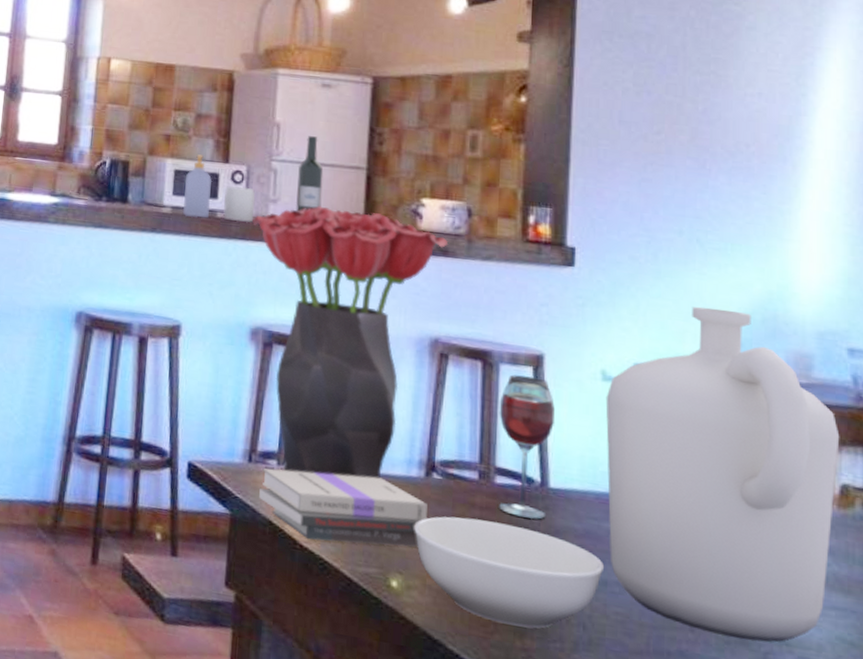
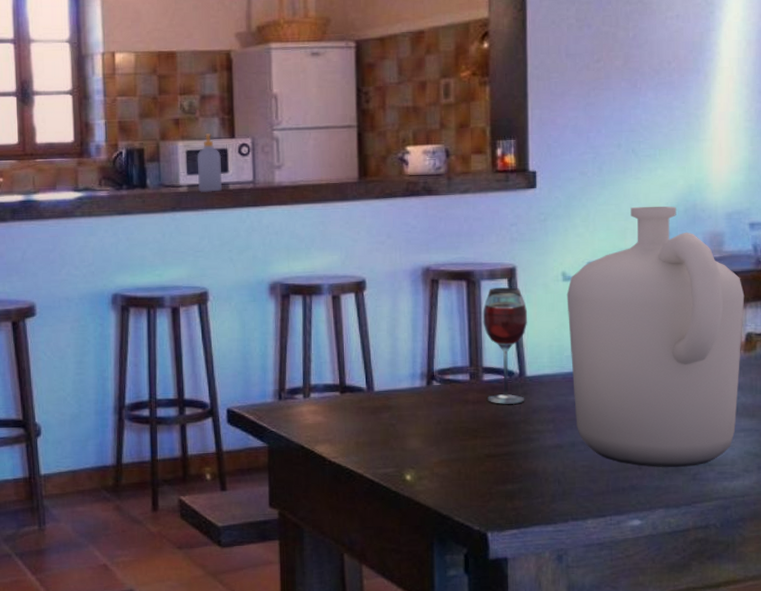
mug: present [223,186,256,223] -> none [233,158,262,191]
bouquet: present [252,206,449,479] -> none [261,164,432,402]
books: present [259,468,428,548] -> none [291,393,431,455]
wine bottle: present [295,136,324,212] -> none [297,103,321,174]
bowl: present [414,516,605,629] -> none [421,412,572,492]

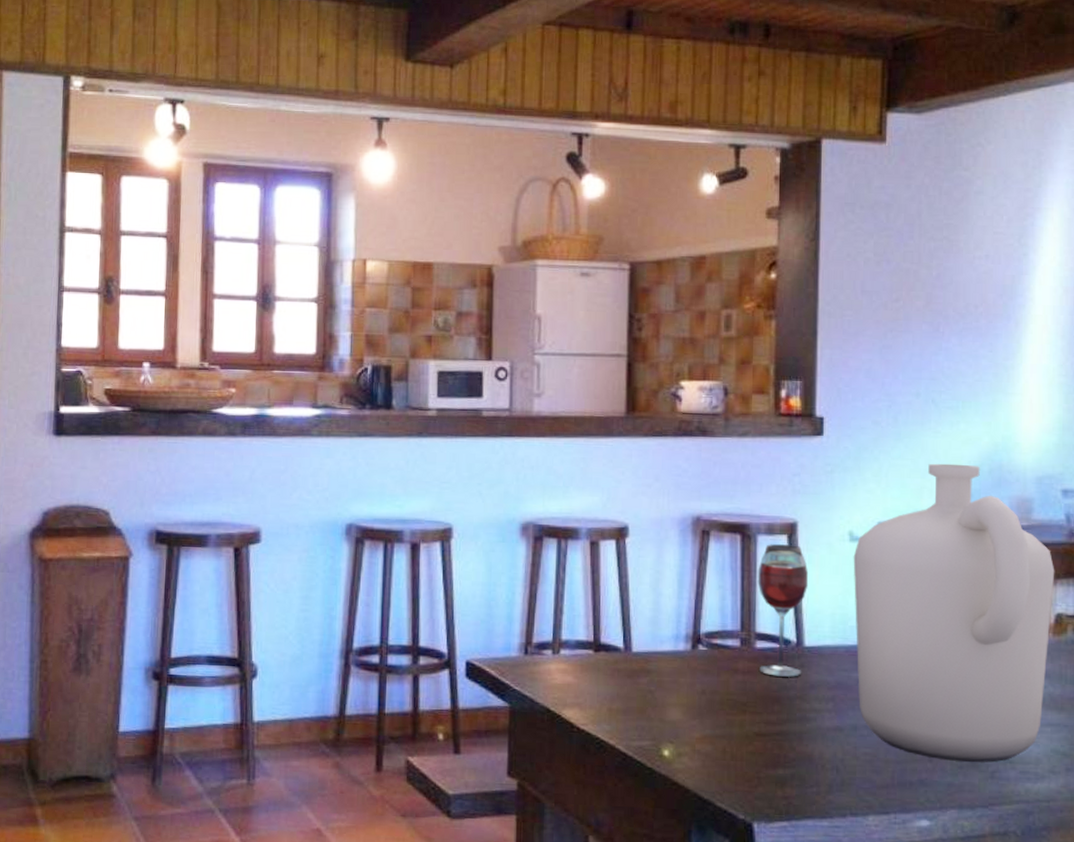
soap bottle: present [197,133,222,193] -> none [448,354,477,419]

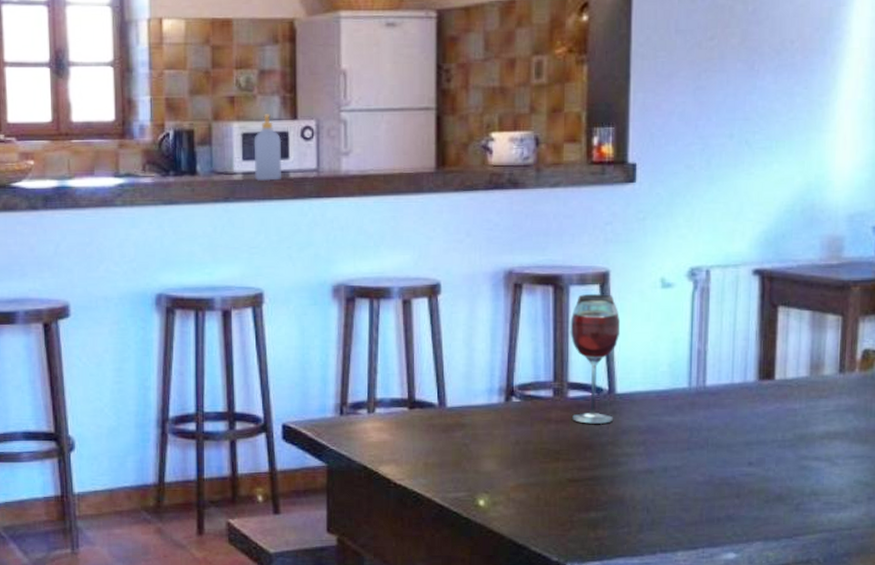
soap bottle: none [448,354,477,419] -> present [253,114,282,182]
water jug: present [853,463,1055,763] -> none [664,205,864,496]

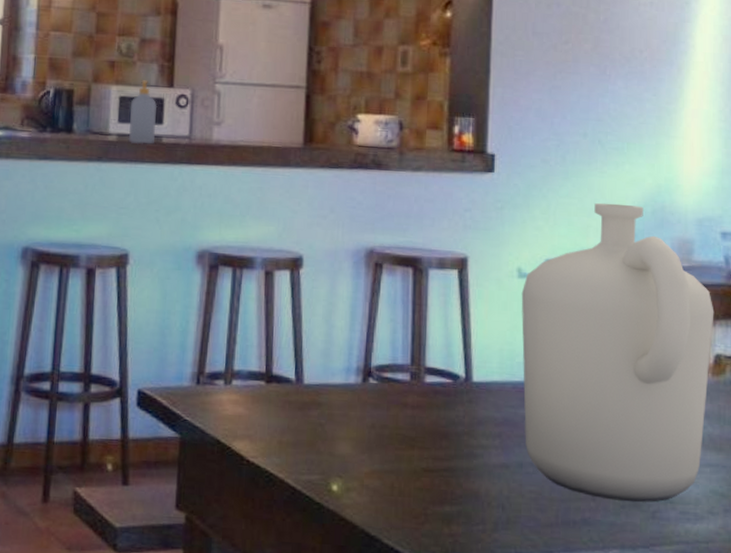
wineglass: present [570,294,621,424] -> none [428,278,478,413]
water jug: none [664,205,864,496] -> present [521,202,714,502]

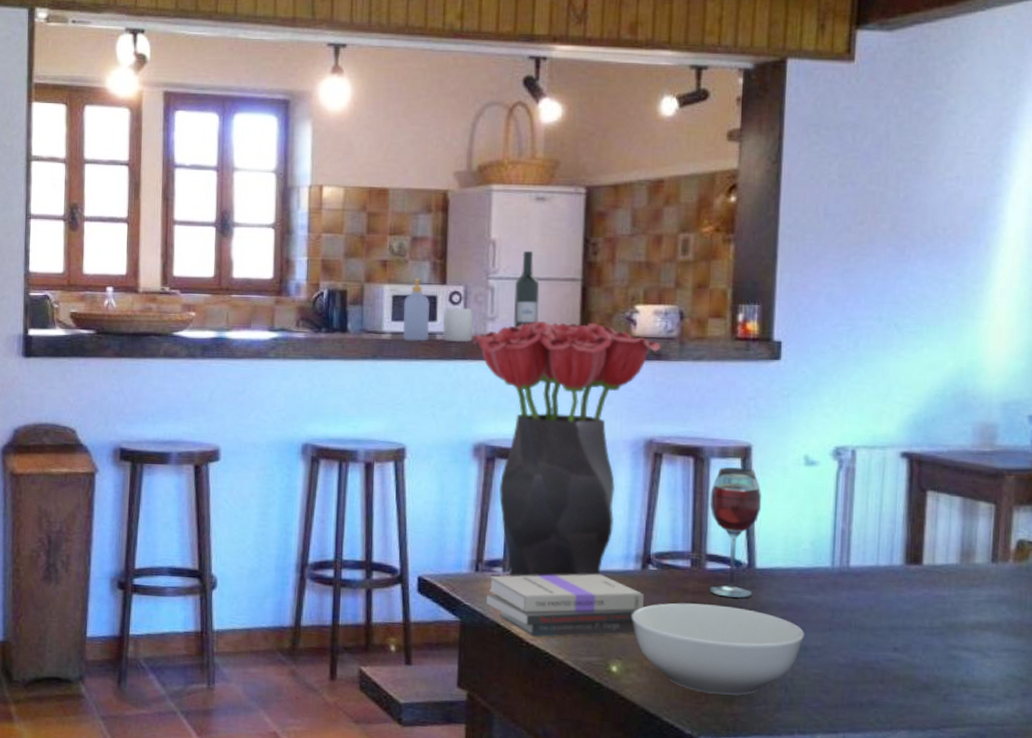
mug: none [169,111,200,147] -> present [442,307,474,343]
bouquet: none [197,126,382,391] -> present [472,320,662,577]
books: none [207,387,365,455] -> present [487,573,644,637]
wine bottle: none [238,57,265,133] -> present [513,251,540,328]
bowl: none [352,417,521,515] -> present [632,603,805,695]
wineglass: none [428,278,478,413] -> present [709,467,762,598]
water jug: present [521,202,714,502] -> none [808,388,1019,686]

